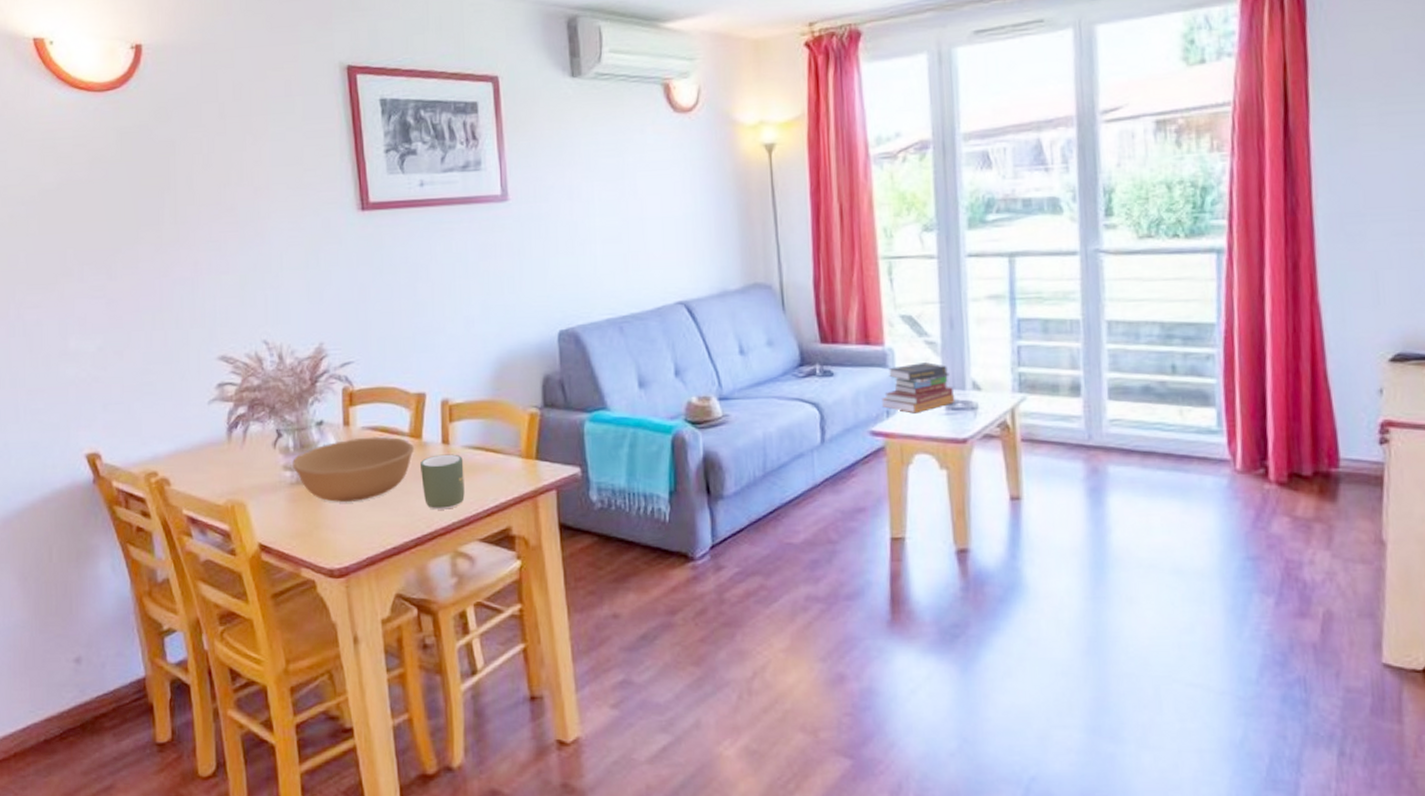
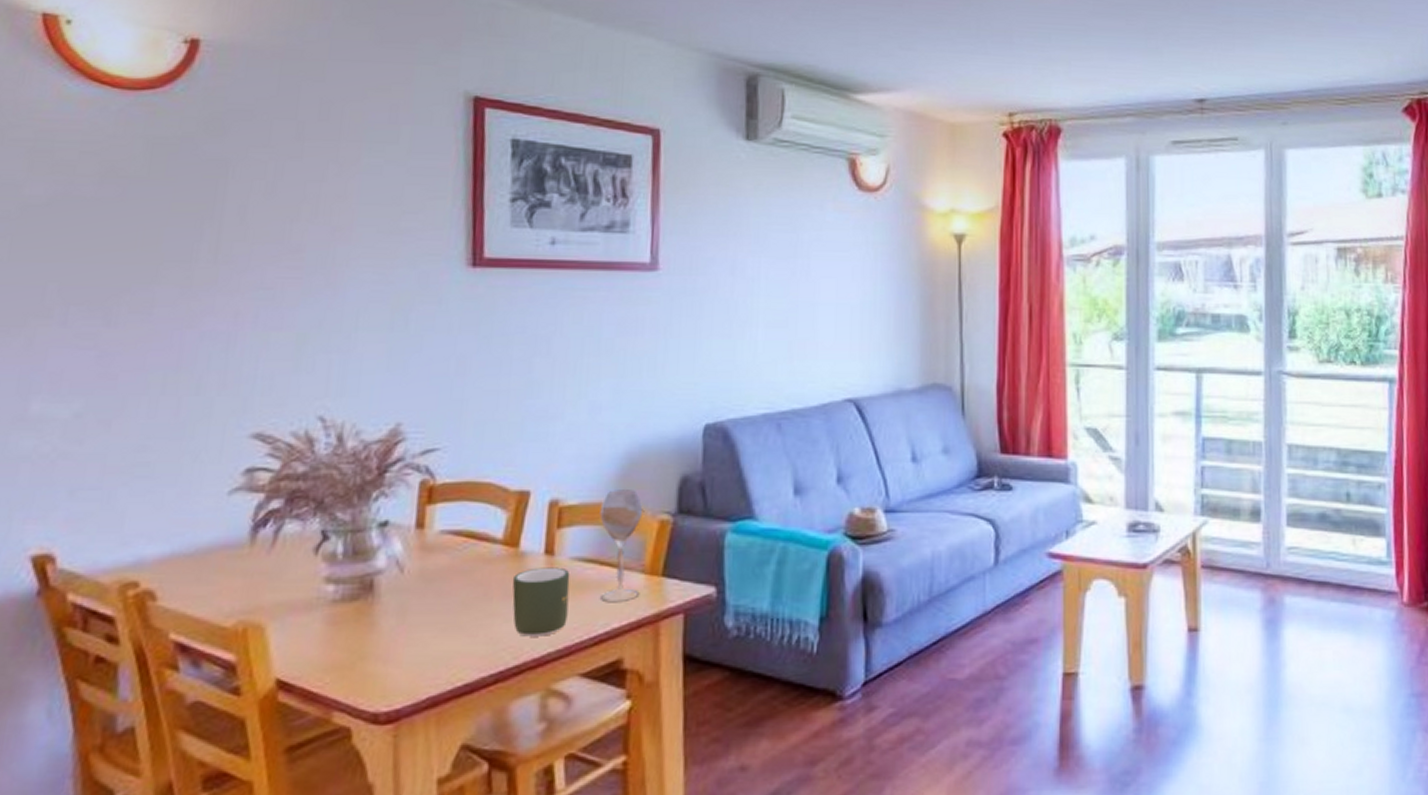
bowl: present [292,436,415,503] -> none [338,543,509,627]
wineglass: none [481,388,518,482] -> present [599,490,643,603]
books: present [882,362,955,414] -> none [1062,480,1137,535]

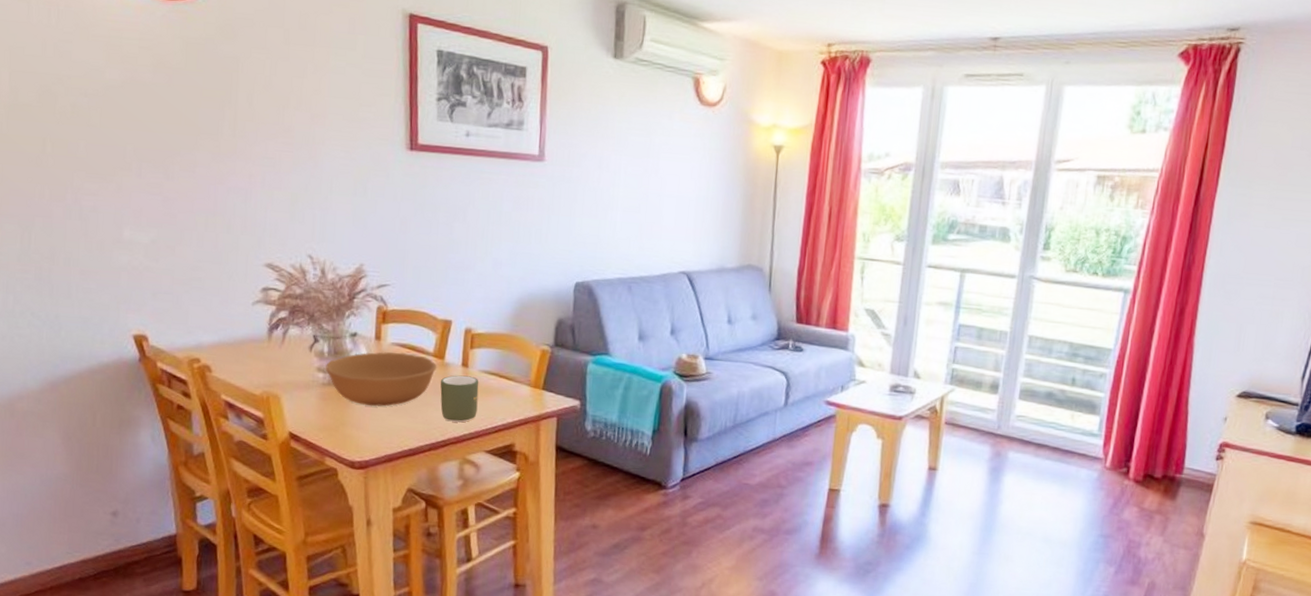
bowl: none [338,543,509,627] -> present [326,352,437,407]
wineglass: present [599,490,643,603] -> none [500,325,530,405]

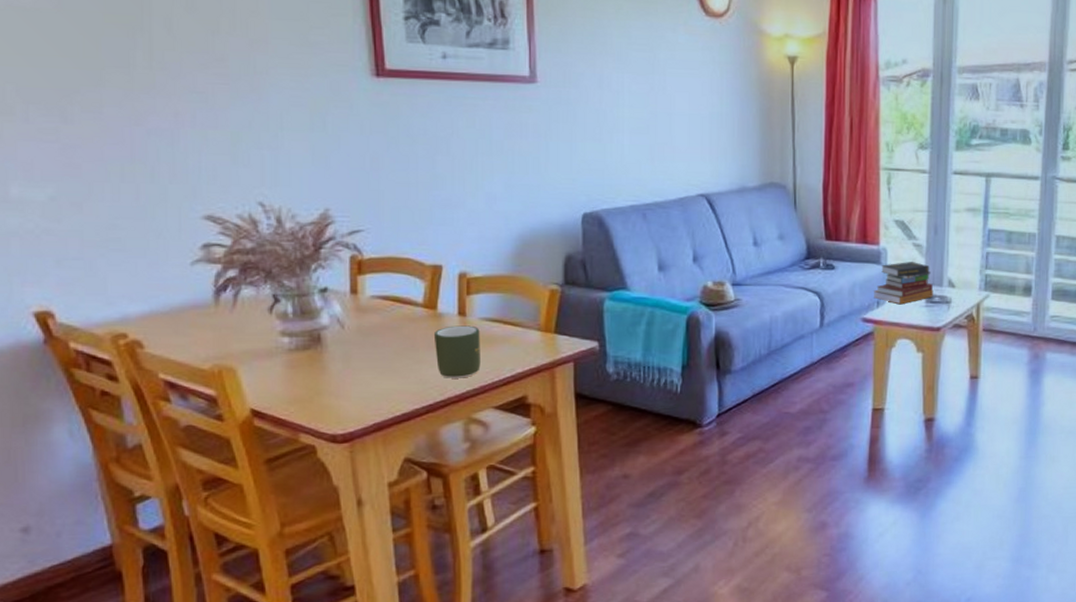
bowl: present [326,352,437,407] -> none [291,306,429,370]
books: none [839,350,899,391] -> present [874,262,934,305]

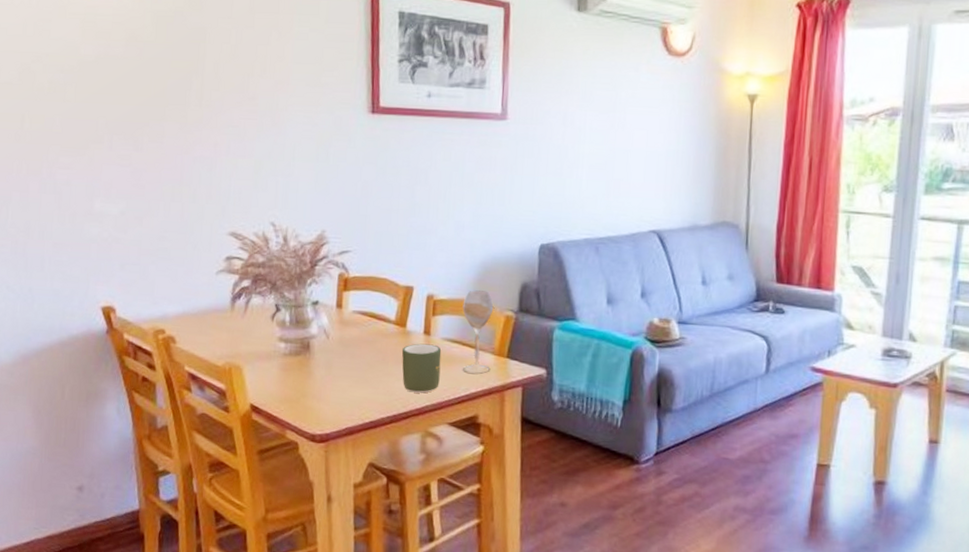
wineglass: none [501,265,536,353] -> present [462,290,494,375]
books: present [874,262,934,305] -> none [825,310,892,356]

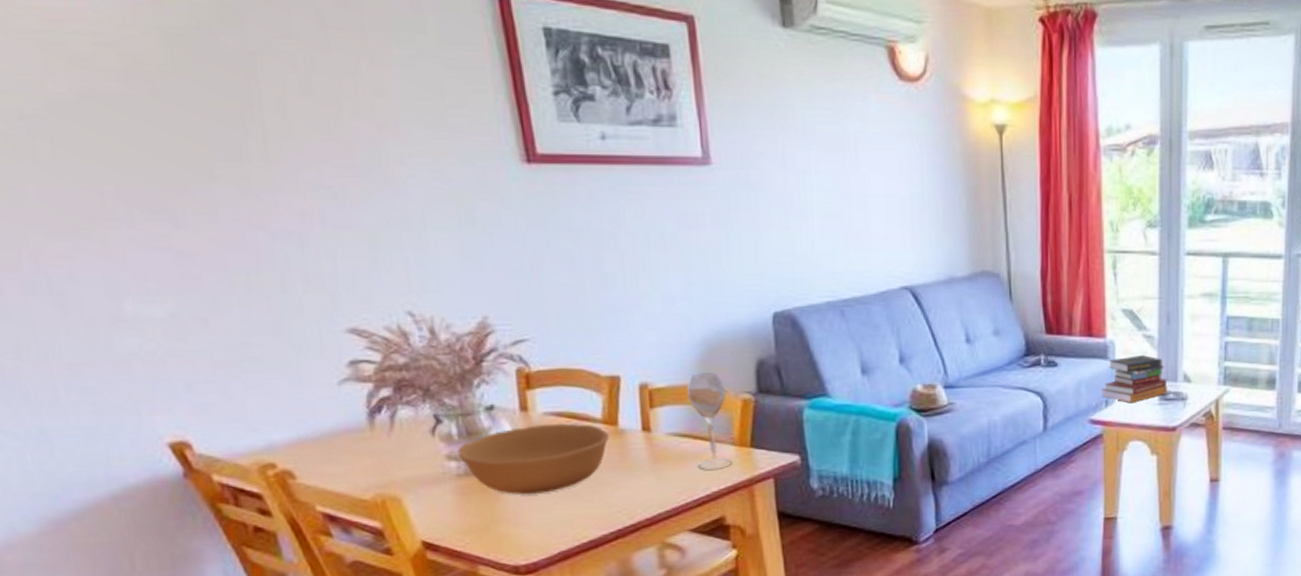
bowl: none [287,320,399,377] -> present [458,423,610,495]
mug: present [402,343,442,393] -> none [618,442,671,501]
books: none [825,310,892,356] -> present [1102,355,1168,403]

